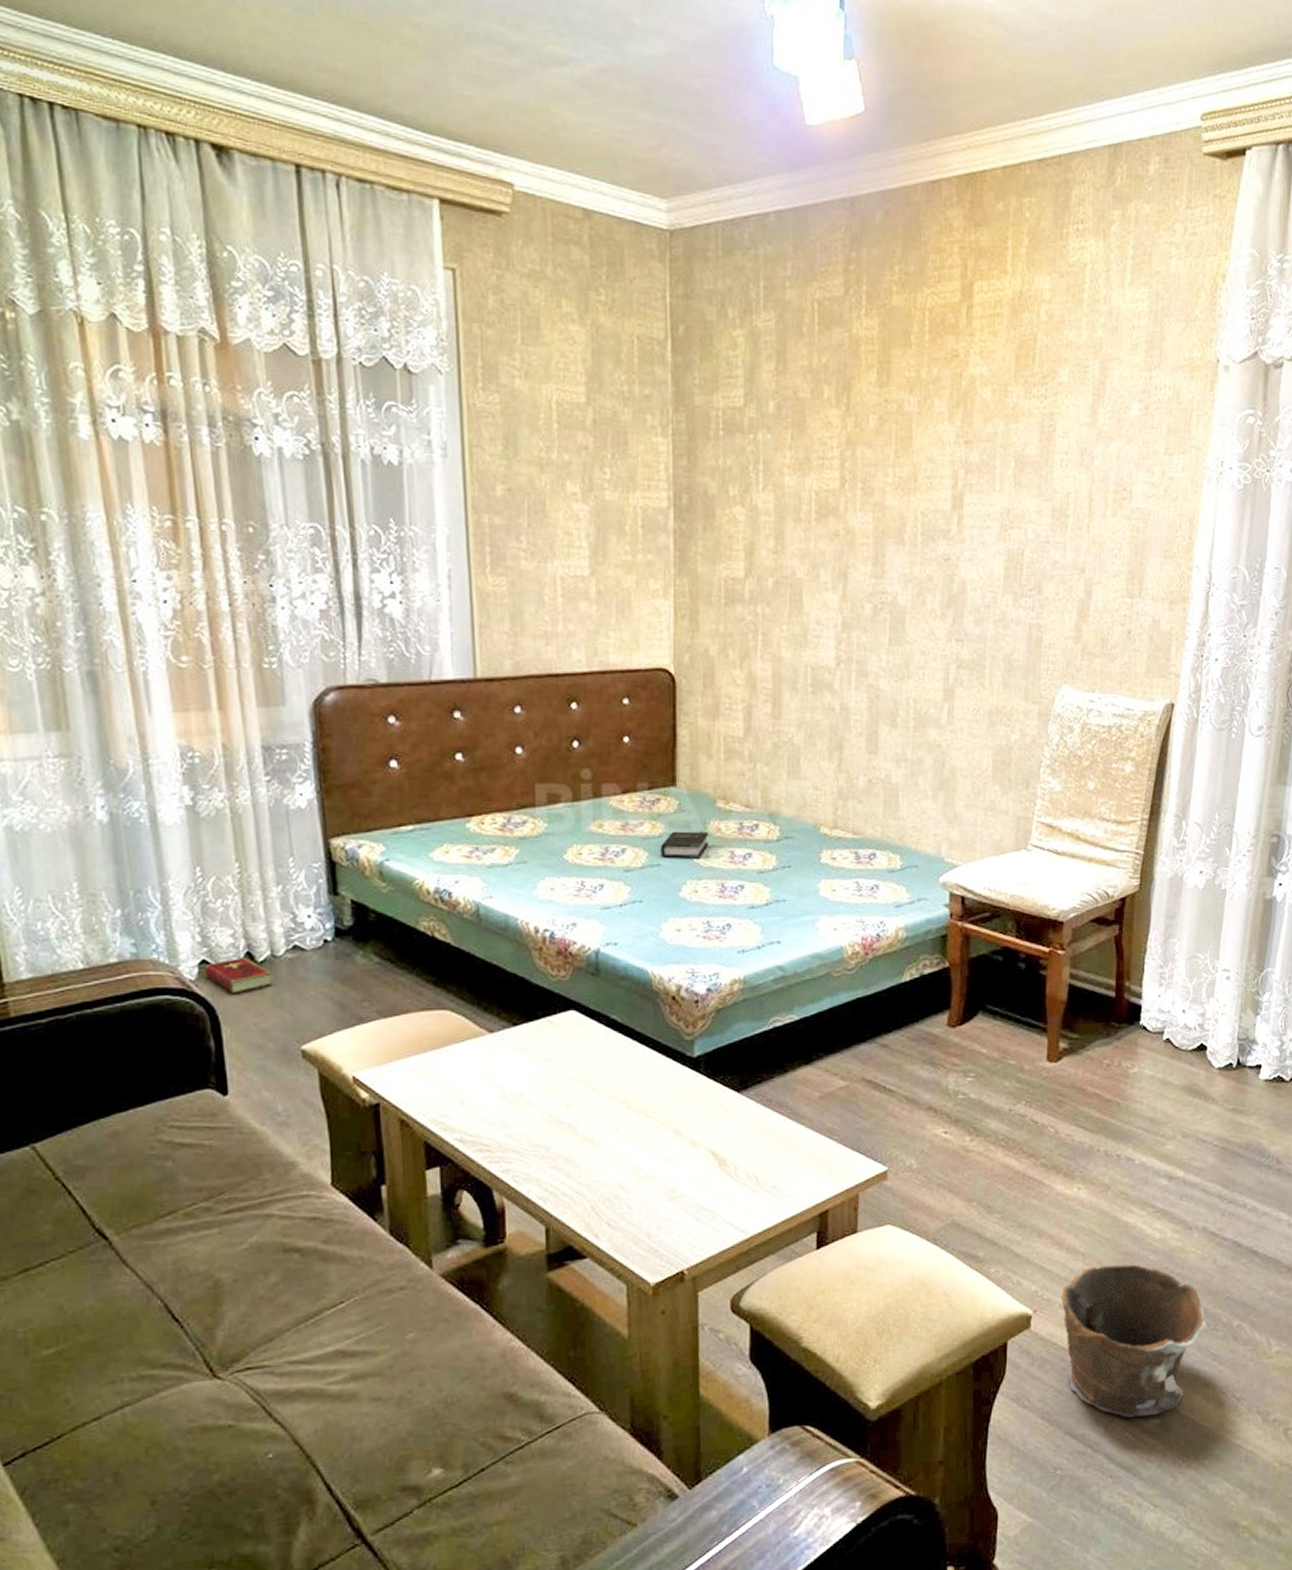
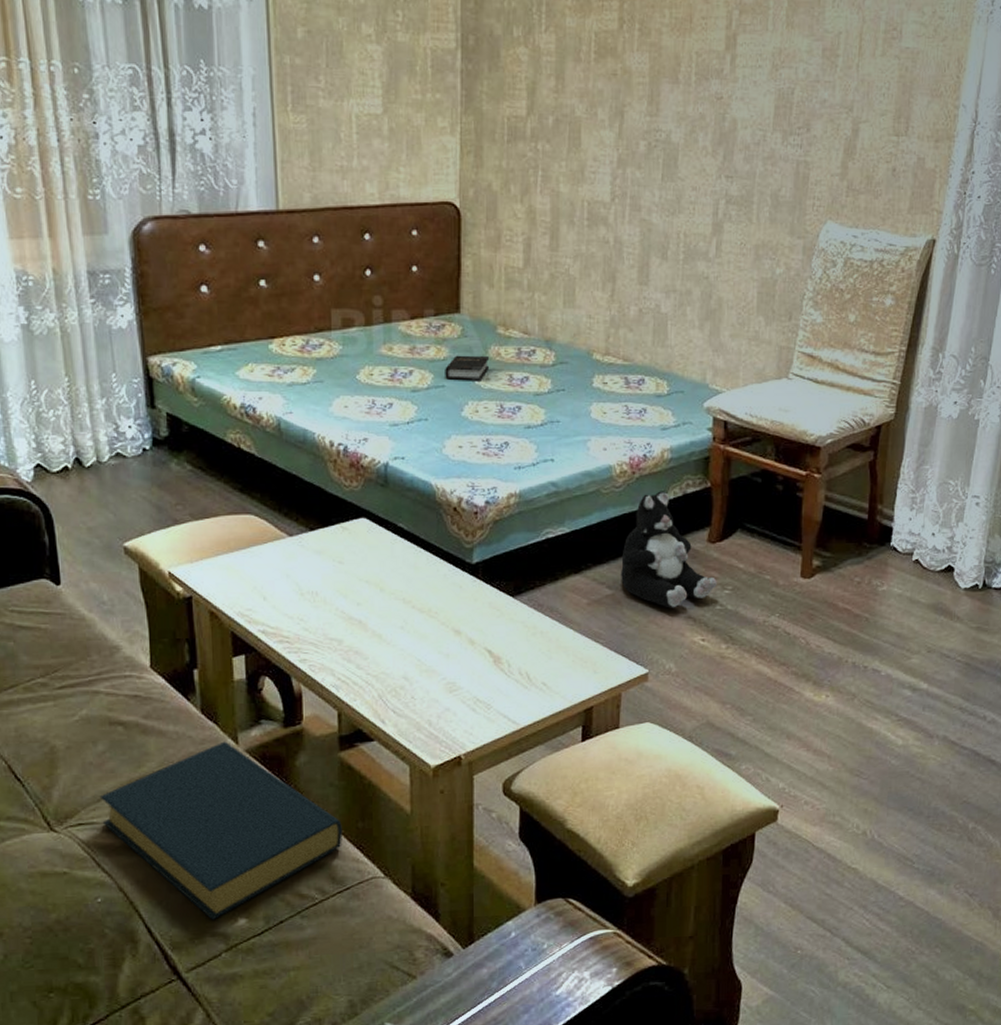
hardcover book: present [203,956,272,995] -> none [38,462,98,496]
hardback book: none [271,1265,552,1472] -> present [99,741,342,920]
plush toy: none [855,972,958,1099] -> present [621,491,717,608]
clay pot: present [1061,1264,1208,1419] -> none [806,767,944,908]

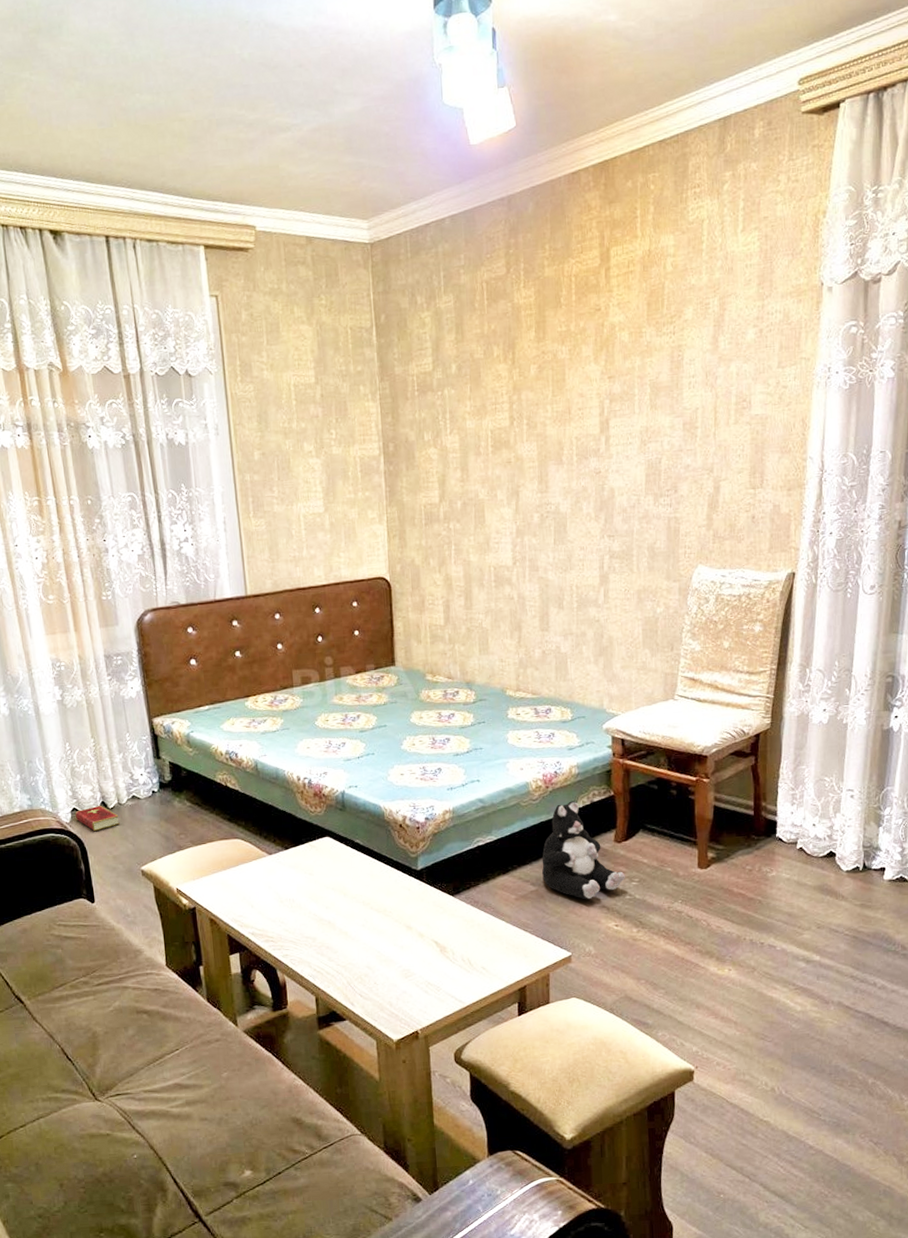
hardcover book: none [38,462,98,496] -> present [74,805,120,832]
hardback book: present [99,741,342,920] -> none [131,1024,325,1172]
hardback book: present [445,355,490,381] -> none [385,698,422,720]

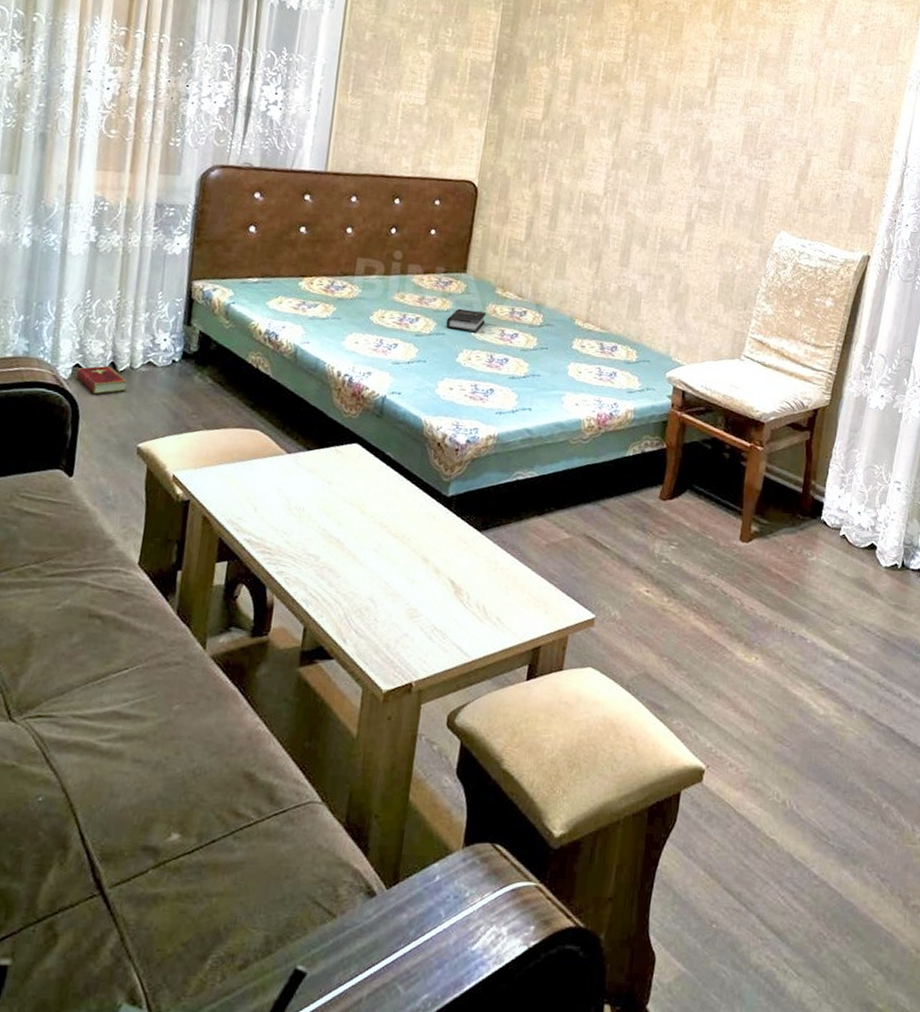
hardback book: none [385,698,422,720] -> present [446,308,487,333]
plush toy: present [542,801,625,900] -> none [579,447,665,558]

